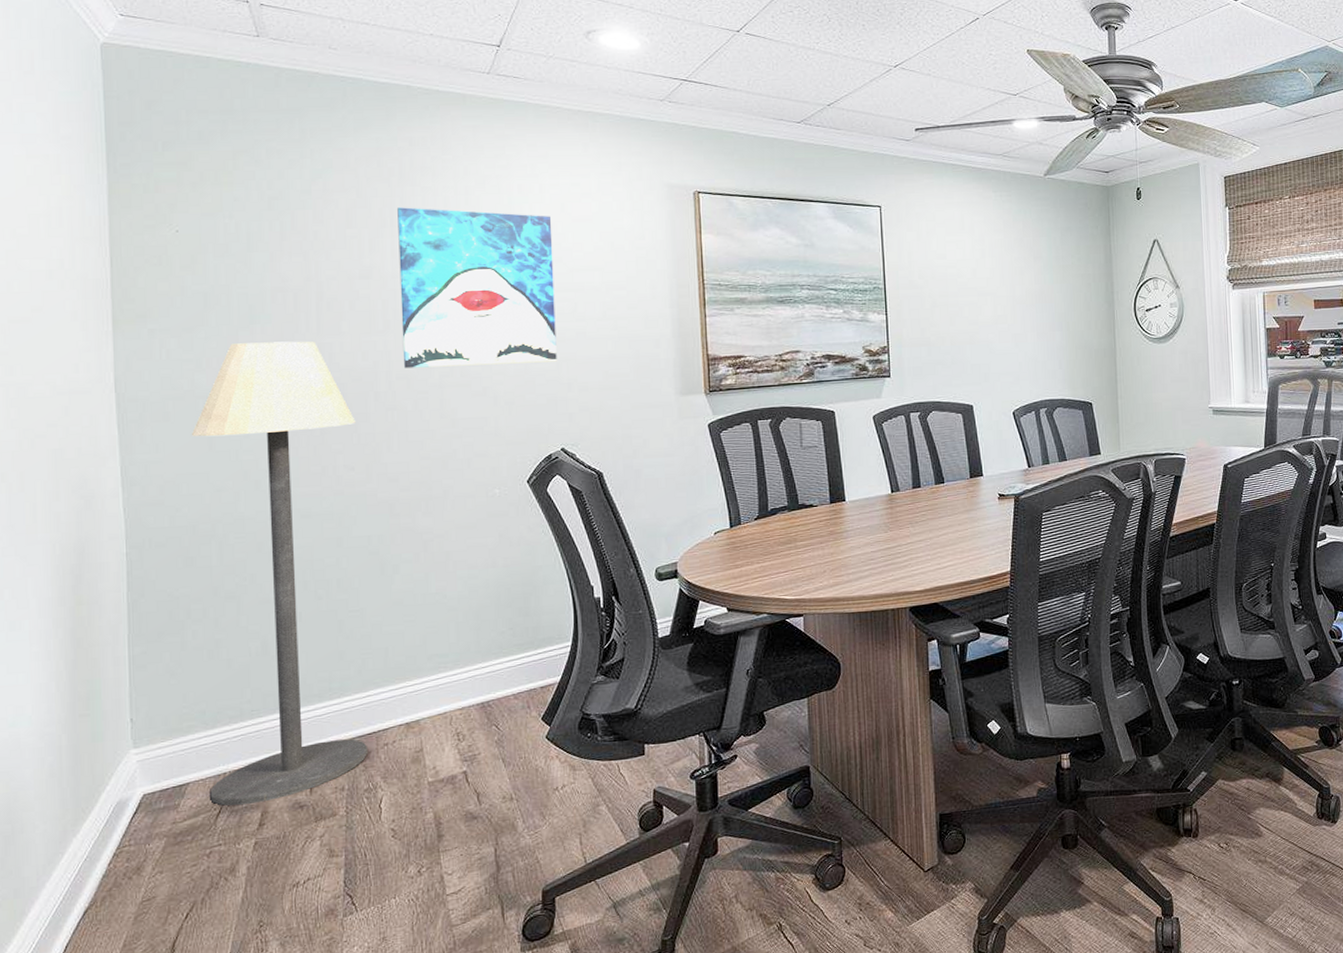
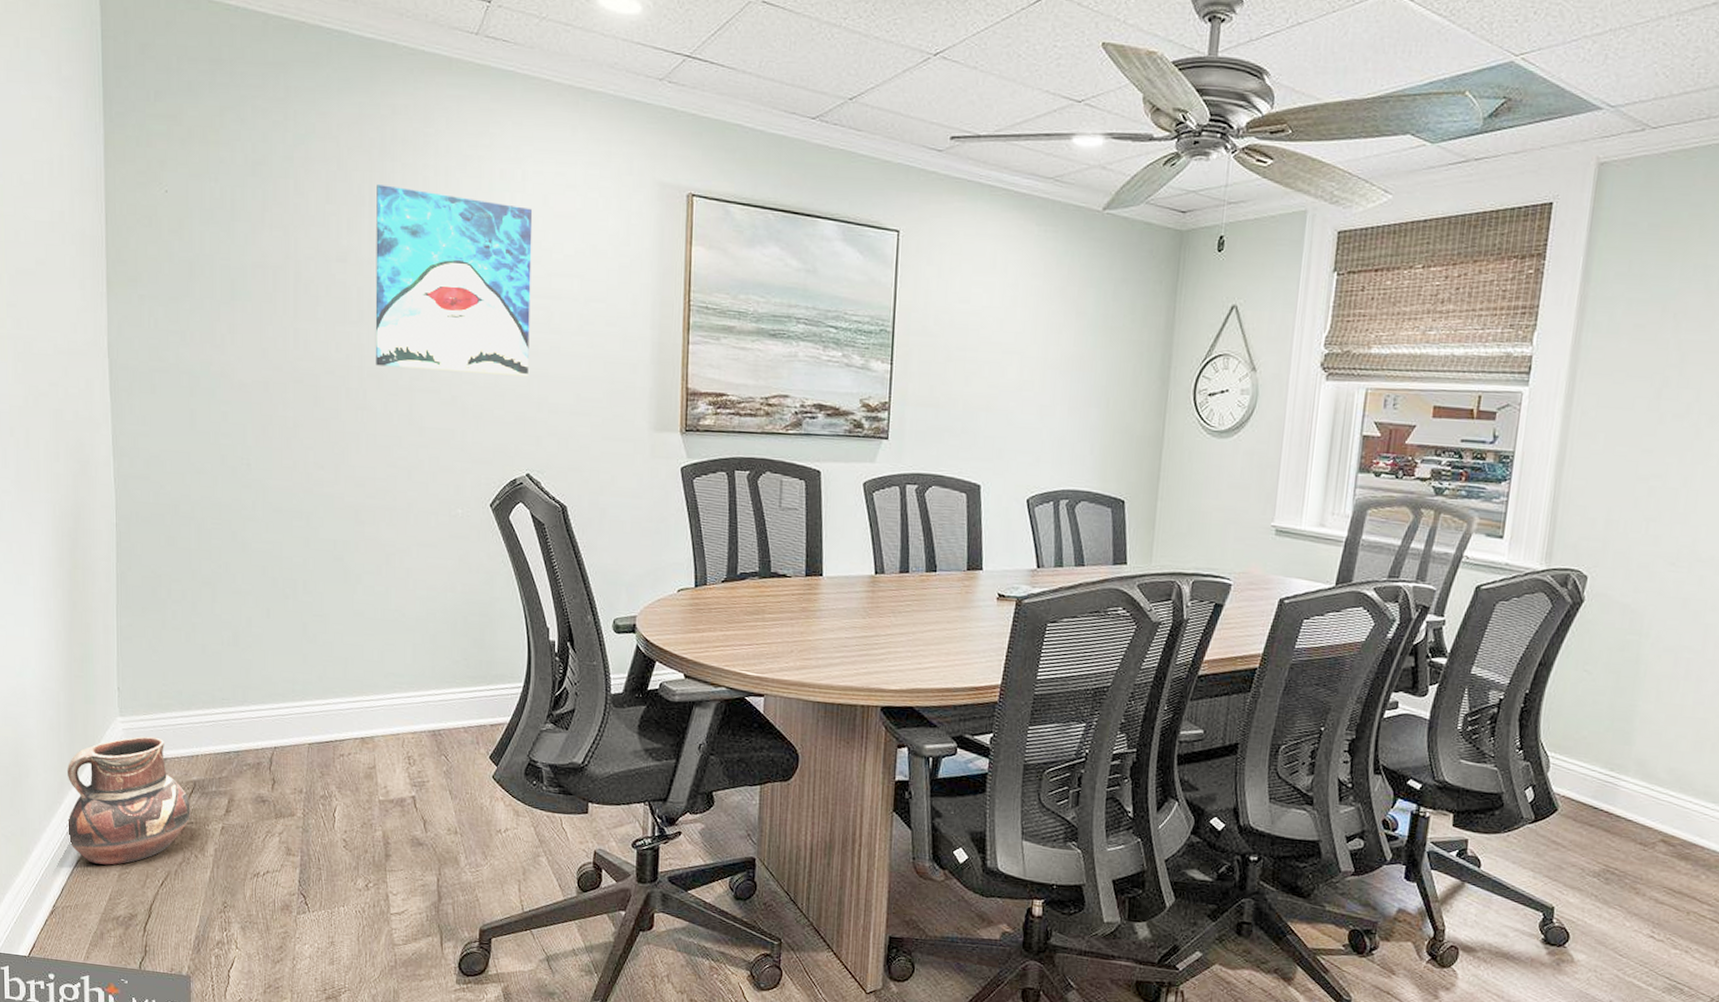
ceramic pot: none [70,762,219,911] -> present [66,736,191,865]
floor lamp: present [191,341,367,806] -> none [175,319,327,790]

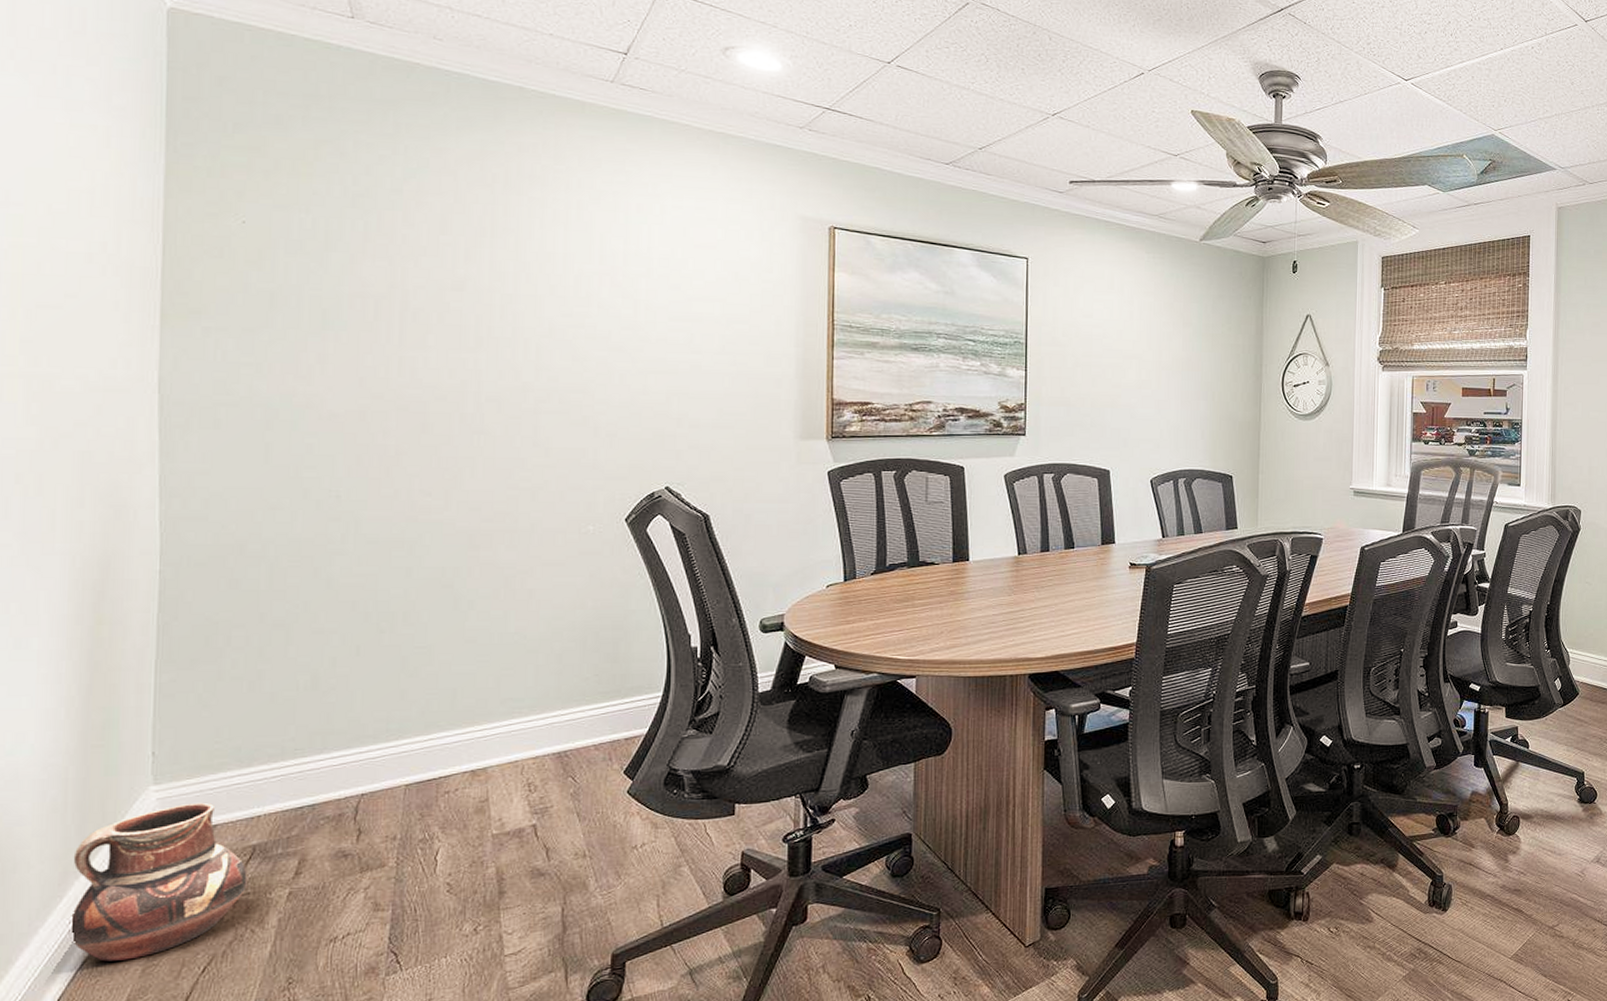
wall art: present [375,184,533,377] -> none [495,217,672,395]

